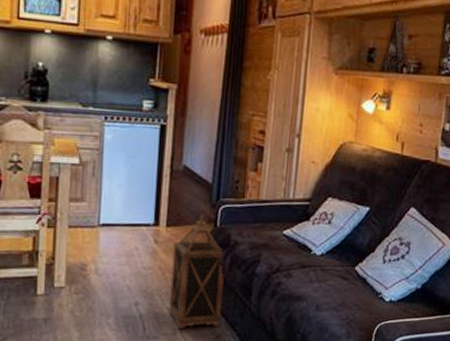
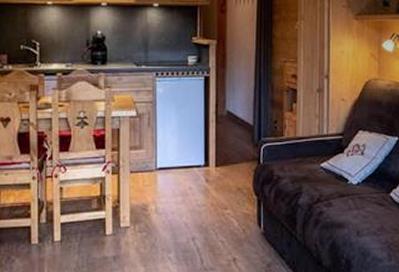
lantern: present [169,214,226,329] -> none [223,154,270,260]

